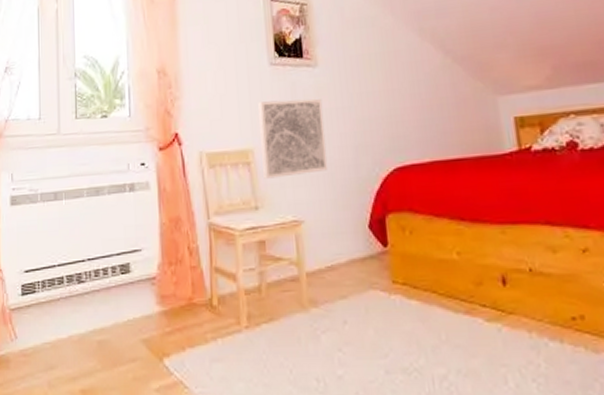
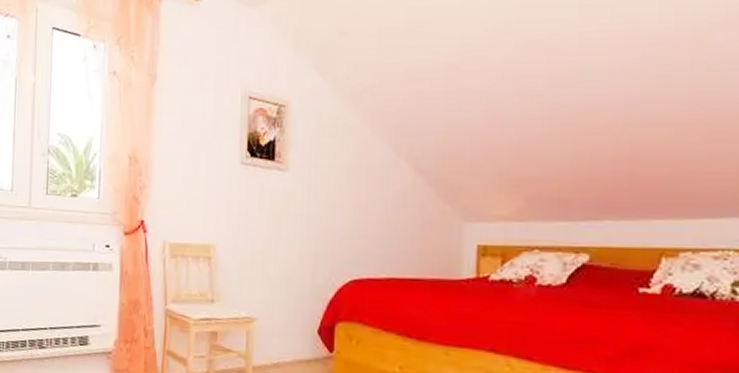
wall art: present [258,98,328,179] -> none [222,200,288,276]

